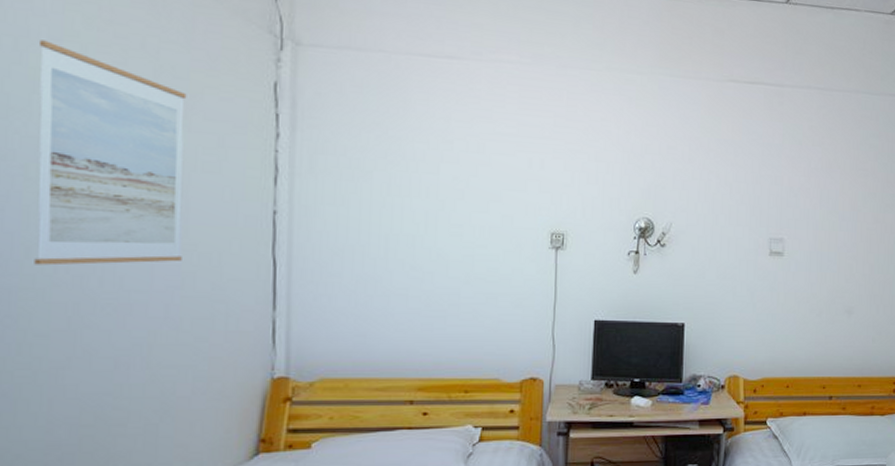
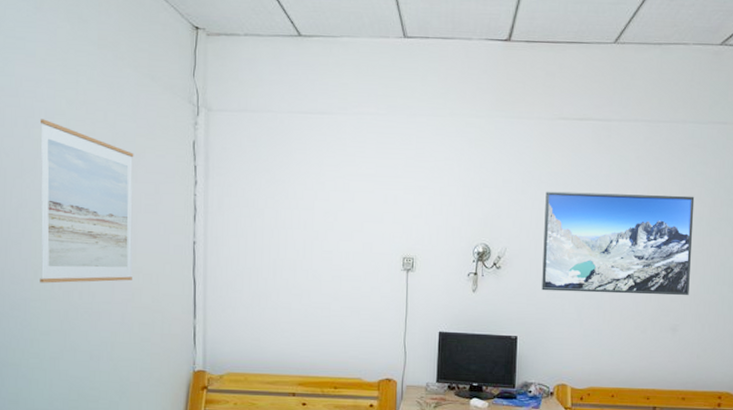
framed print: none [711,160,868,276] -> present [542,191,695,295]

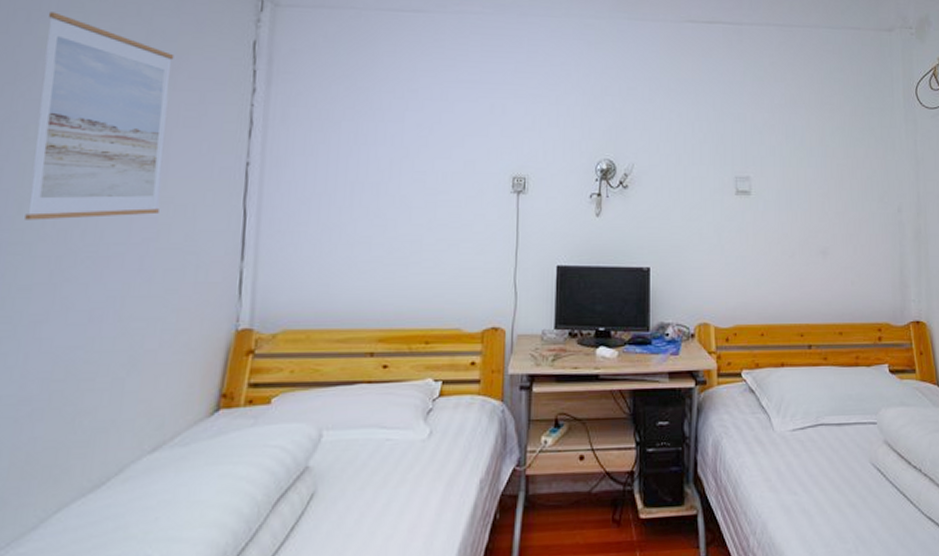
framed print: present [542,191,695,295] -> none [676,99,837,214]

